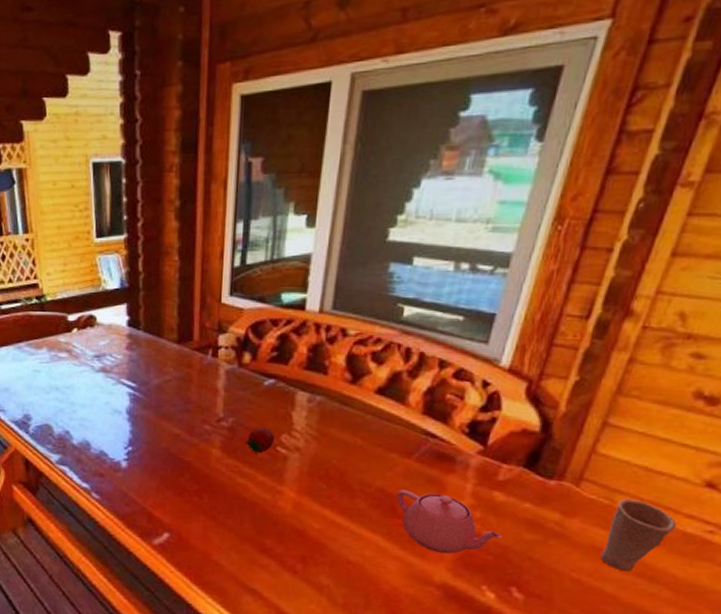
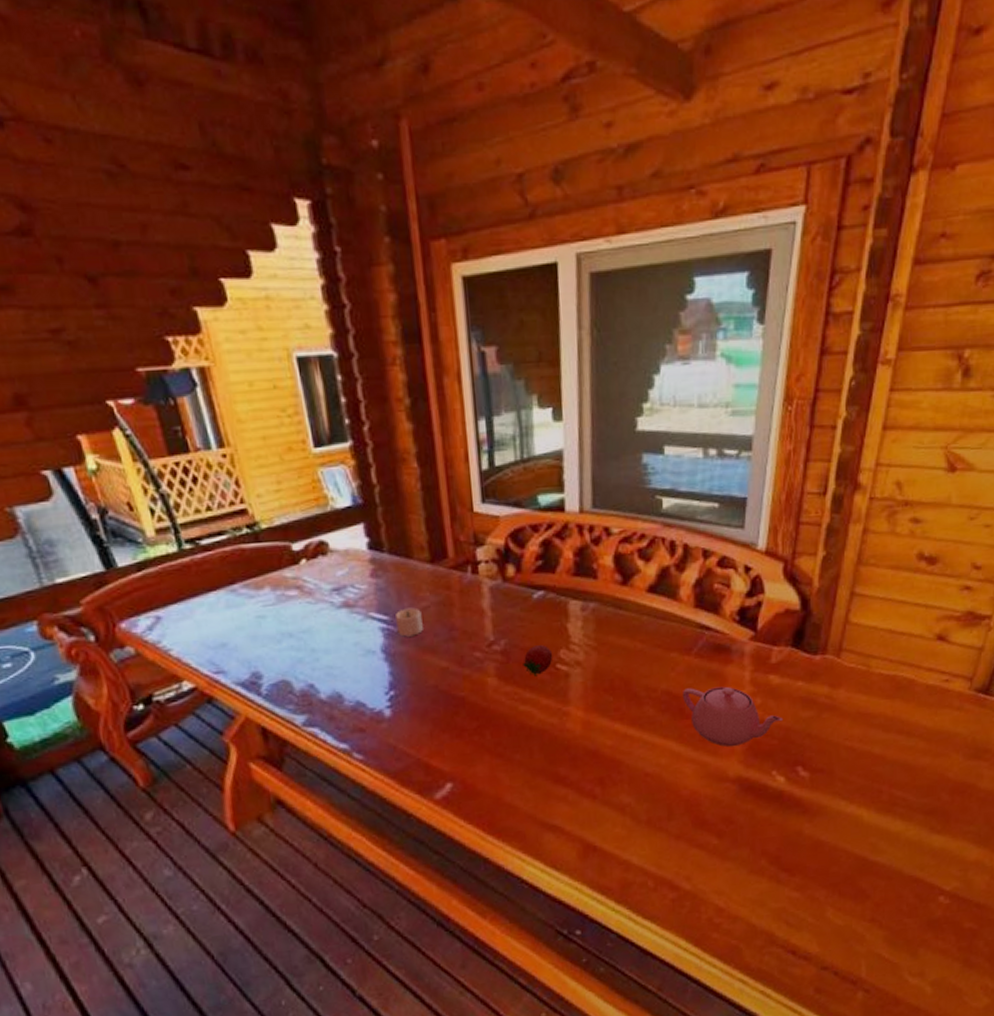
candle: none [142,379,164,404] -> present [396,608,423,637]
cup: present [600,499,677,572] -> none [866,661,920,731]

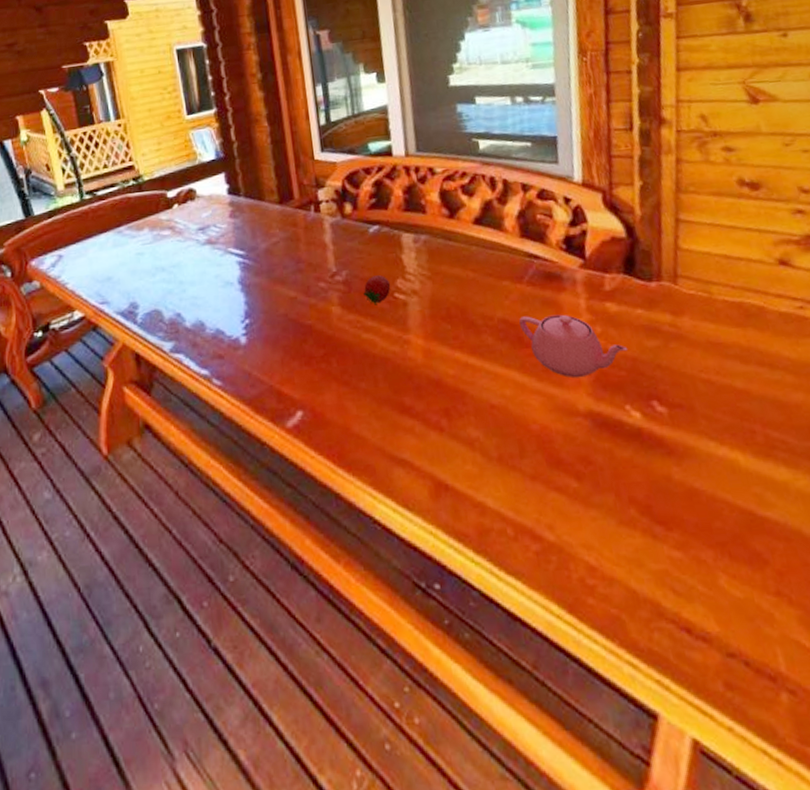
candle: present [396,608,423,637] -> none [250,243,274,270]

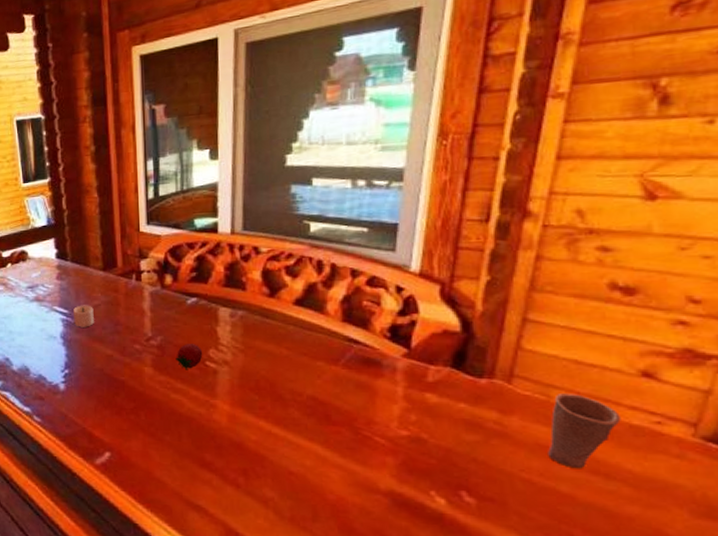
candle: none [250,243,274,270] -> present [74,305,94,327]
teapot: present [518,314,628,378] -> none [328,396,443,460]
cup: none [715,288,772,363] -> present [548,394,621,469]

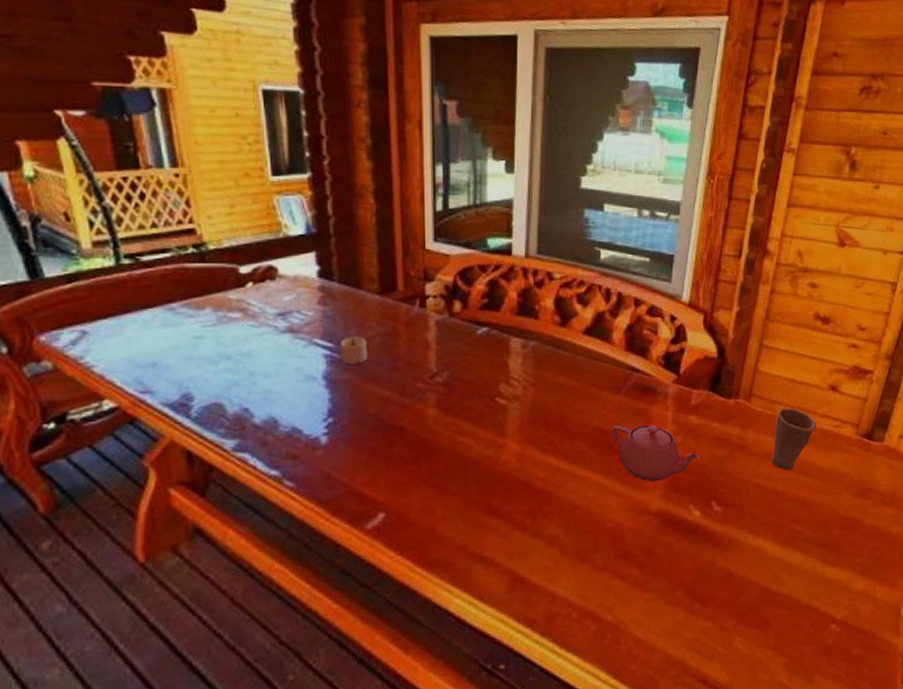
fruit: present [176,344,203,370] -> none [463,379,493,409]
teapot: none [328,396,443,460] -> present [611,424,701,482]

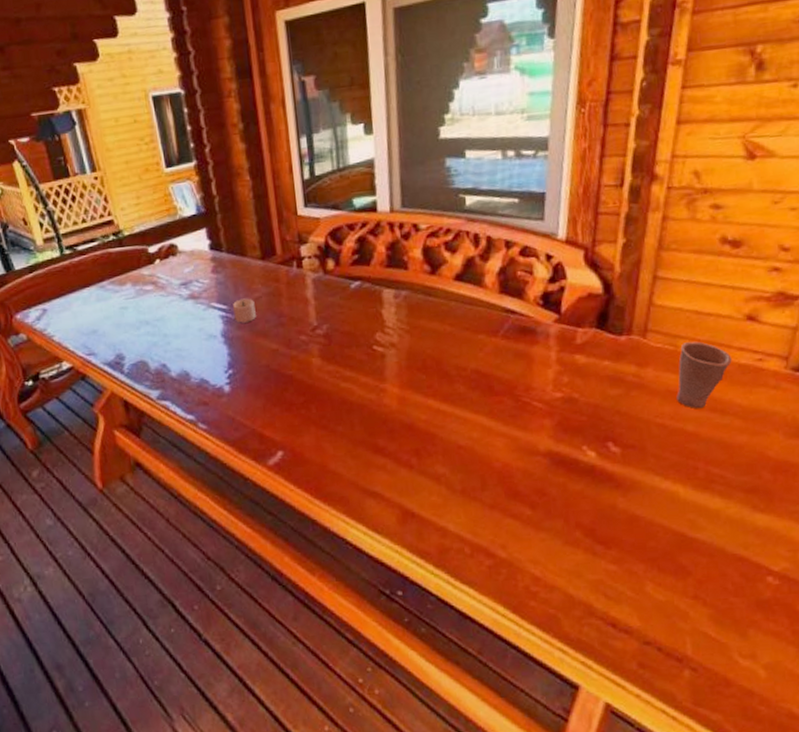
teapot: present [611,424,701,482] -> none [490,365,592,423]

